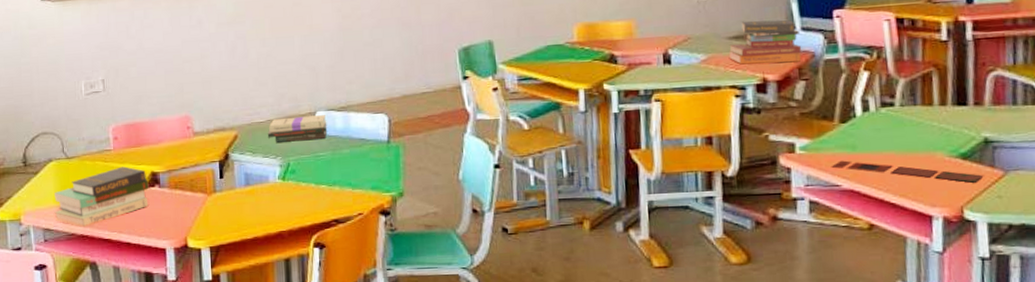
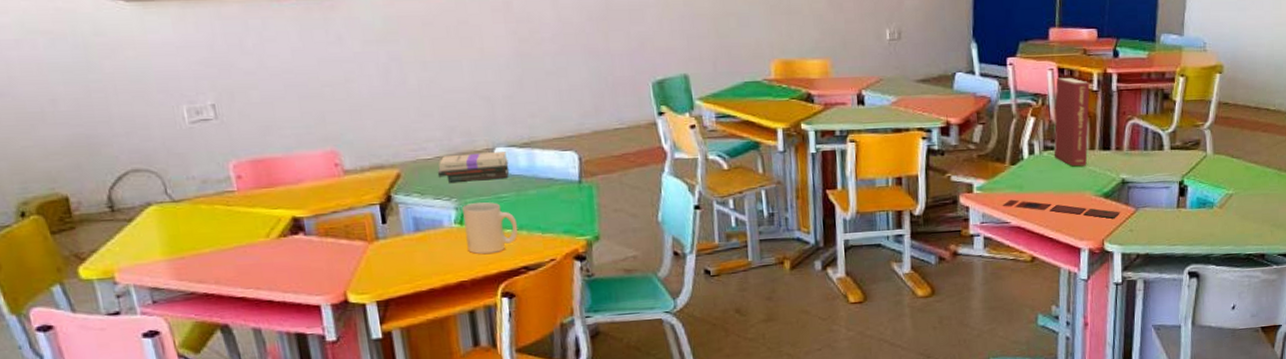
books: present [54,166,149,228] -> none [160,211,293,285]
cup: none [286,159,332,208] -> present [462,201,519,255]
books: present [729,19,802,65] -> none [917,64,980,108]
book: none [894,28,938,125] -> present [1054,77,1090,167]

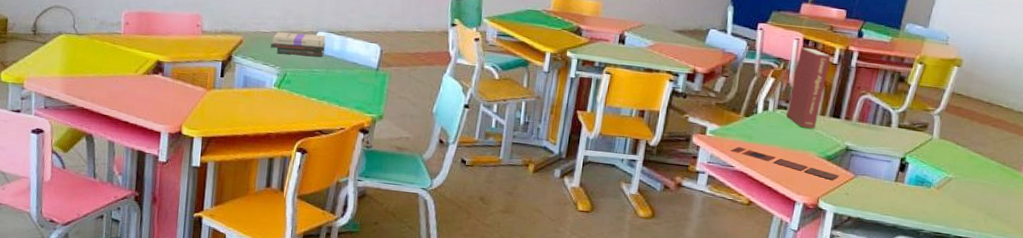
cup: present [462,201,519,255] -> none [279,72,322,116]

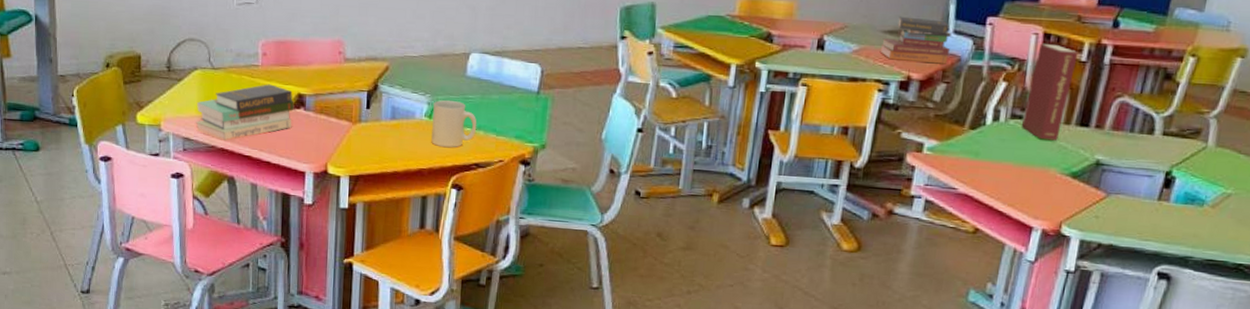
books: none [57,50,153,102] -> present [195,84,294,142]
books: present [270,32,326,57] -> none [419,55,480,81]
cup: none [279,72,322,116] -> present [431,99,477,148]
books: none [671,19,729,61] -> present [879,16,951,64]
papers: present [730,146,840,180] -> none [952,165,1088,201]

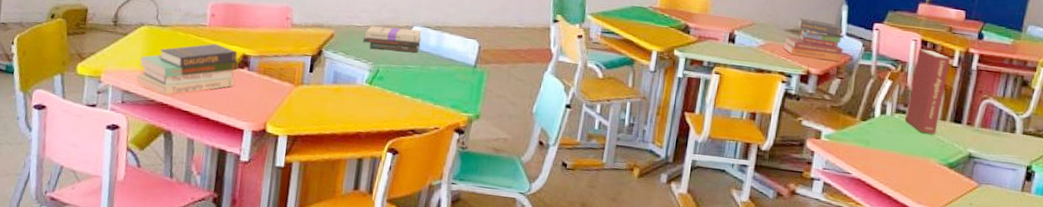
books: none [419,55,480,81] -> present [362,26,422,53]
cup: present [431,99,477,148] -> none [370,68,416,114]

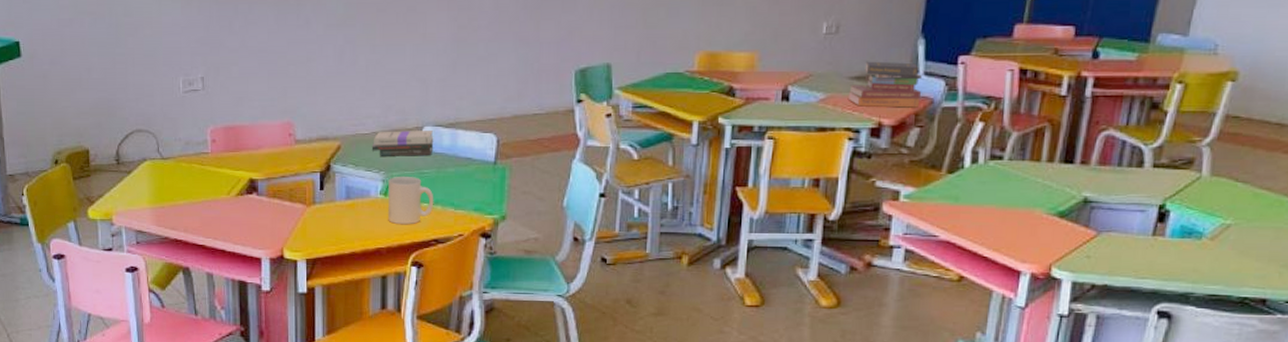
books: present [137,43,239,97] -> none [147,171,247,232]
cup: none [370,68,416,114] -> present [388,176,434,225]
book: present [904,48,951,135] -> none [1001,79,1057,180]

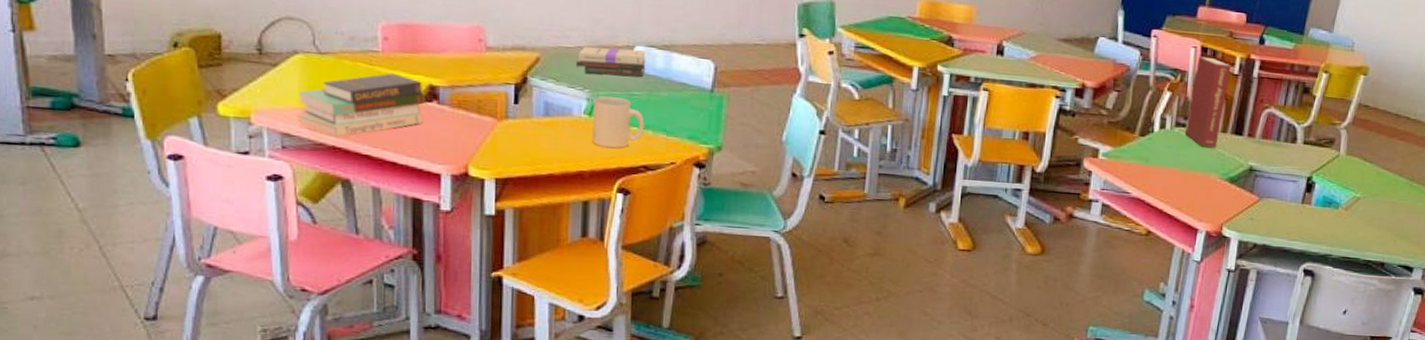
books: none [147,171,247,232] -> present [297,73,425,139]
books: present [847,61,922,108] -> none [1056,25,1120,73]
book: none [1001,79,1057,180] -> present [1184,56,1231,148]

